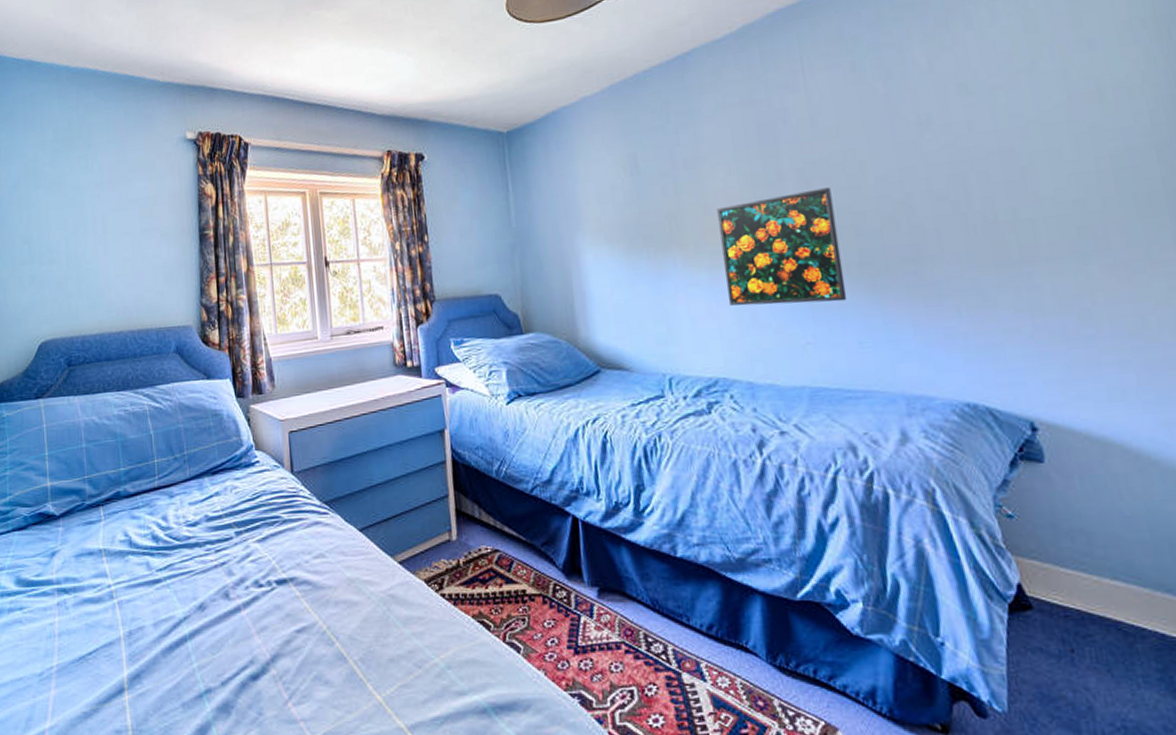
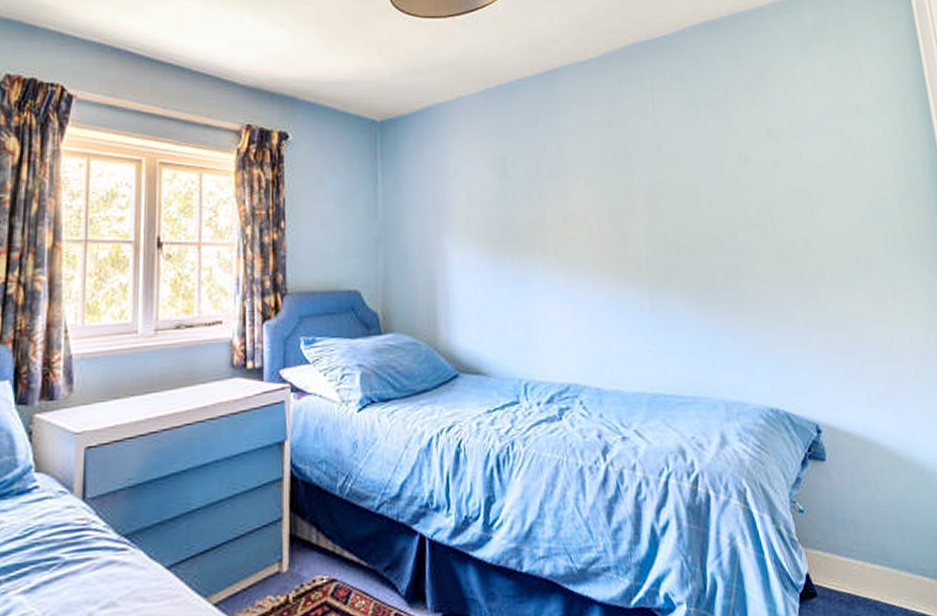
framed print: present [717,187,848,306] -> none [576,207,682,313]

